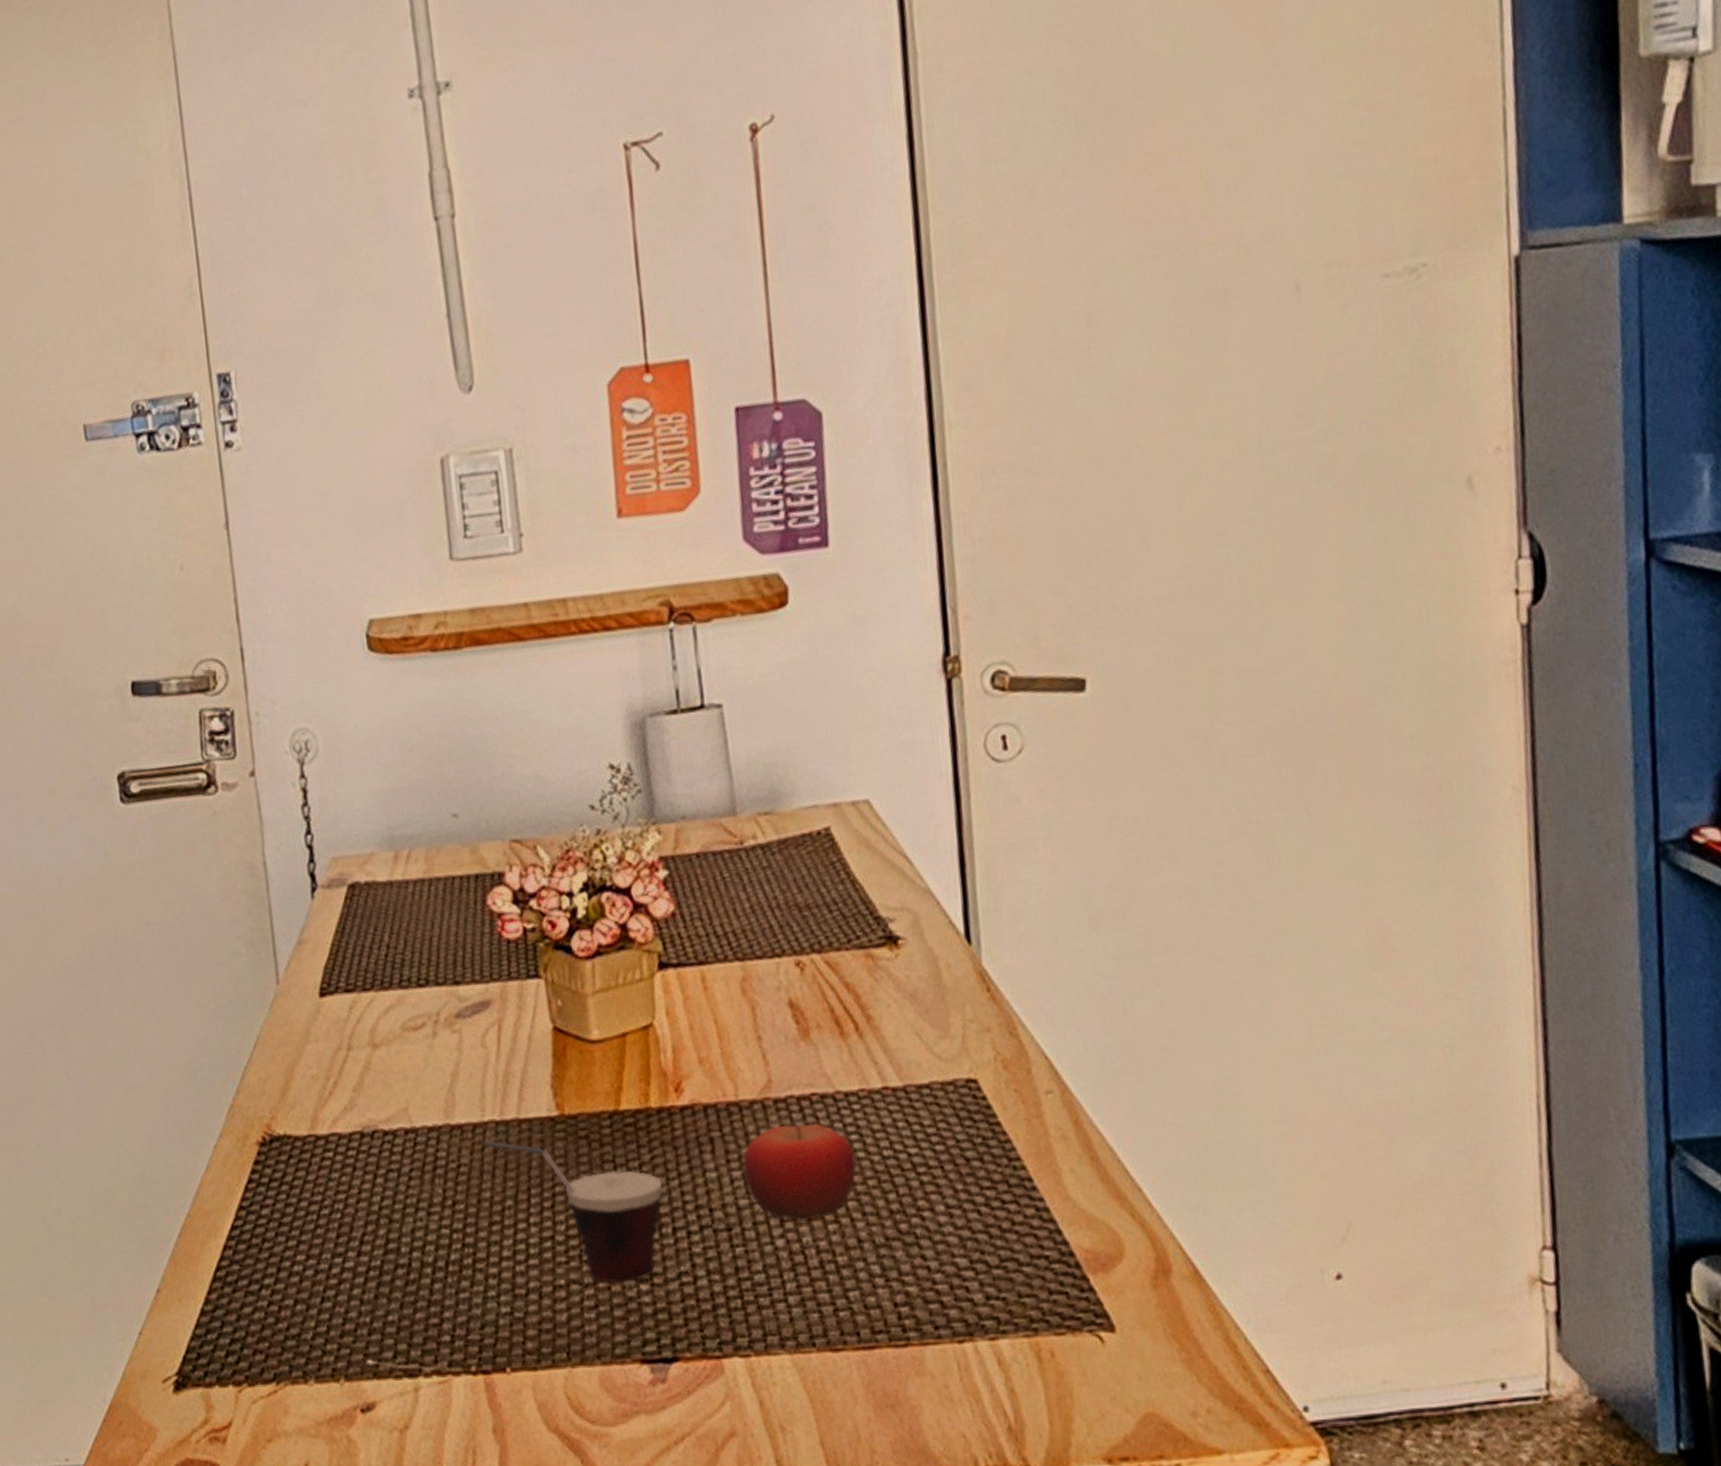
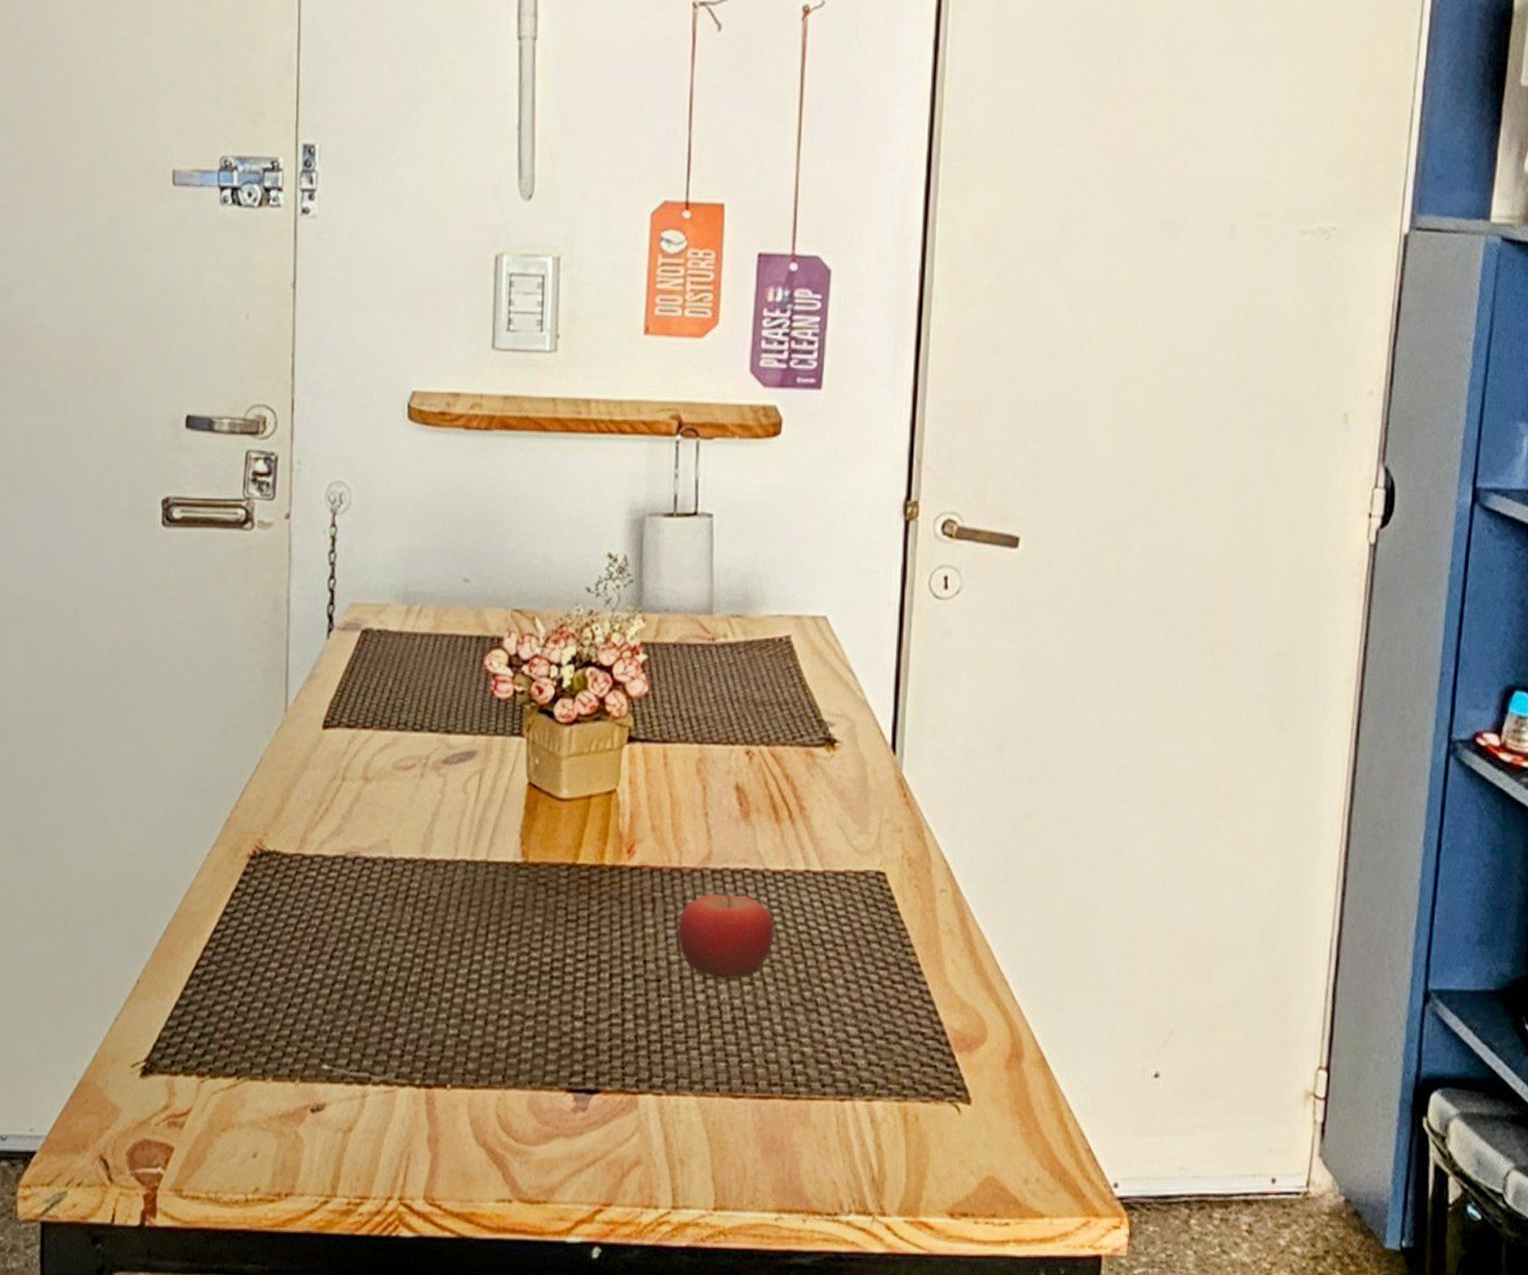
cup: present [485,1140,663,1283] -> none [455,877,606,1018]

